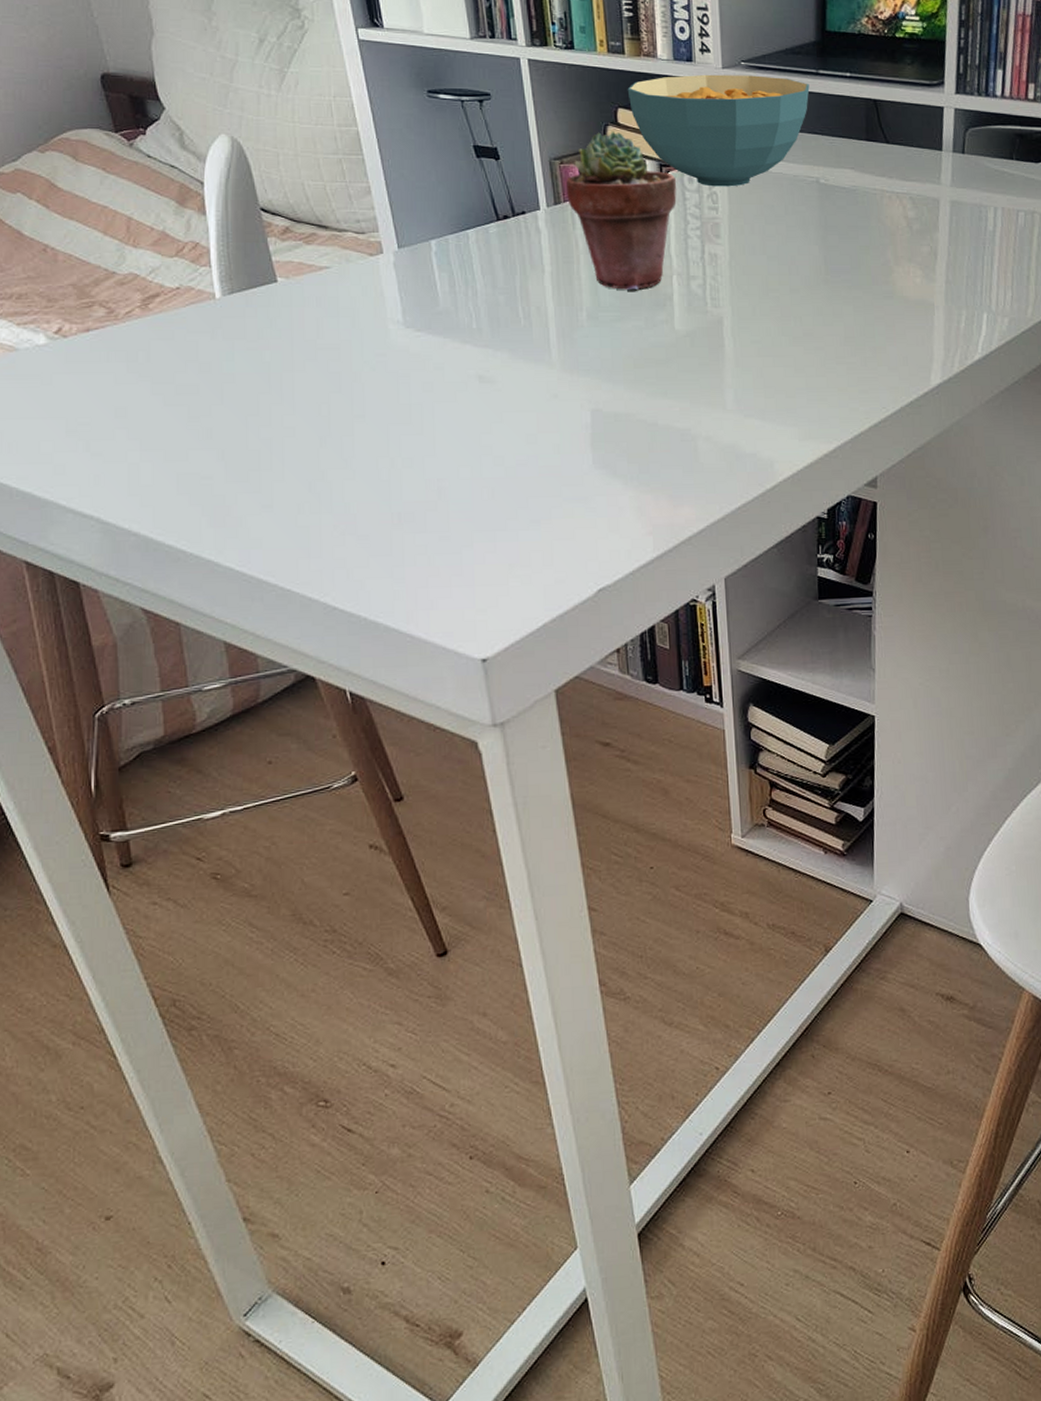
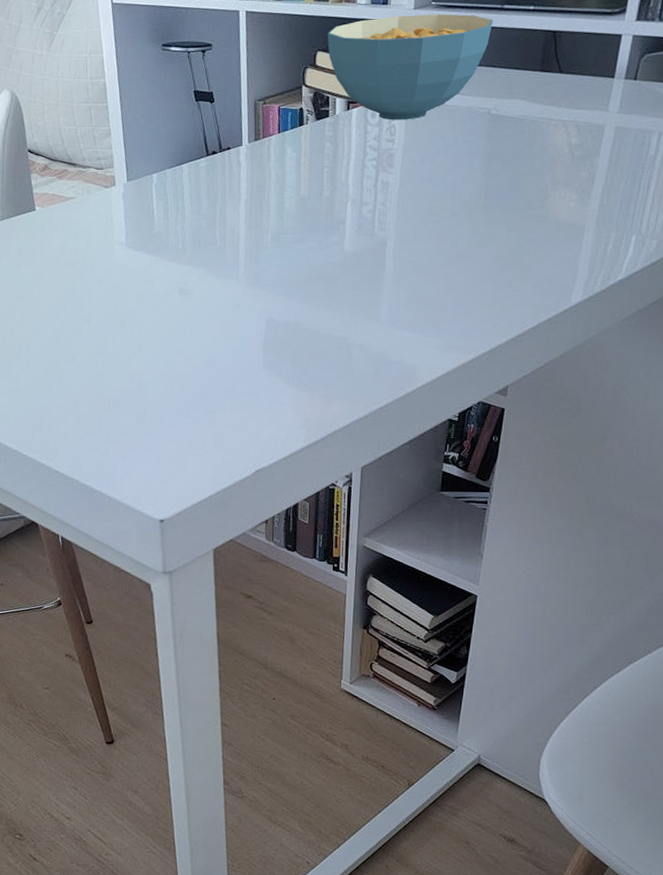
potted succulent: present [565,131,677,291] -> none [265,73,360,216]

